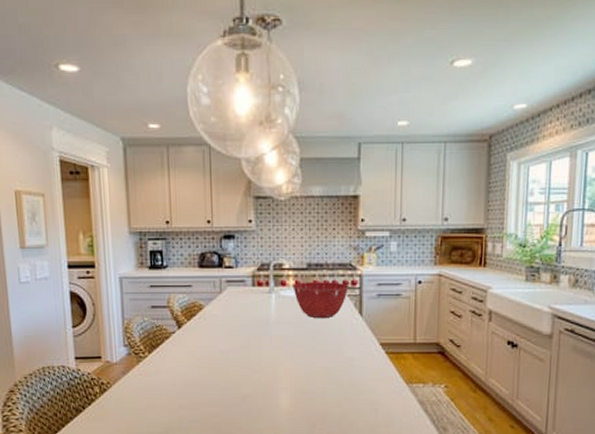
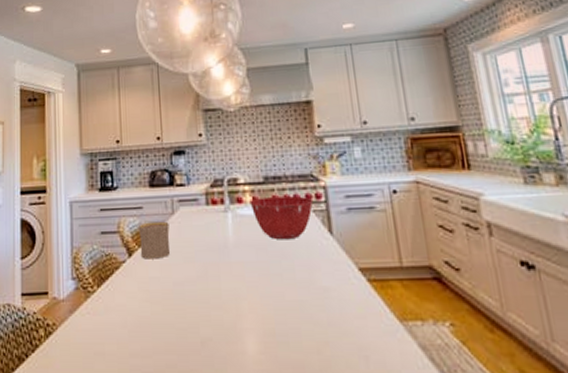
cup: none [188,299,217,331] -> present [139,221,170,259]

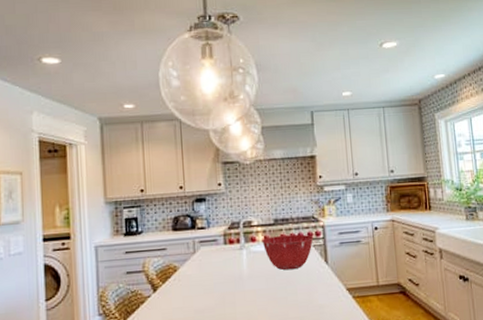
cup: present [139,221,170,259] -> none [163,260,191,293]

